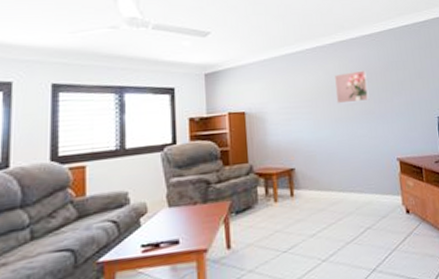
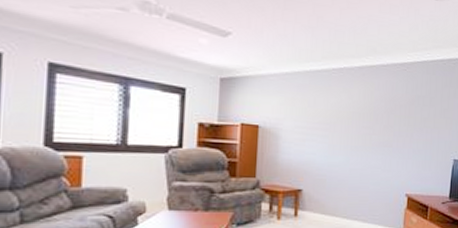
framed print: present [334,70,370,104] -> none [355,100,391,133]

